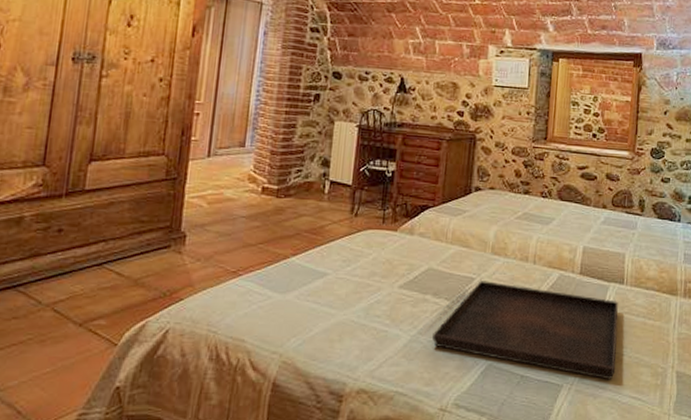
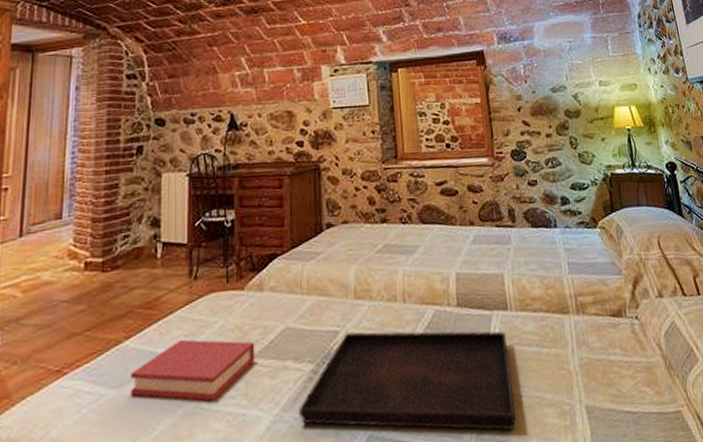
hardback book: none [293,263,402,316] -> present [130,339,255,401]

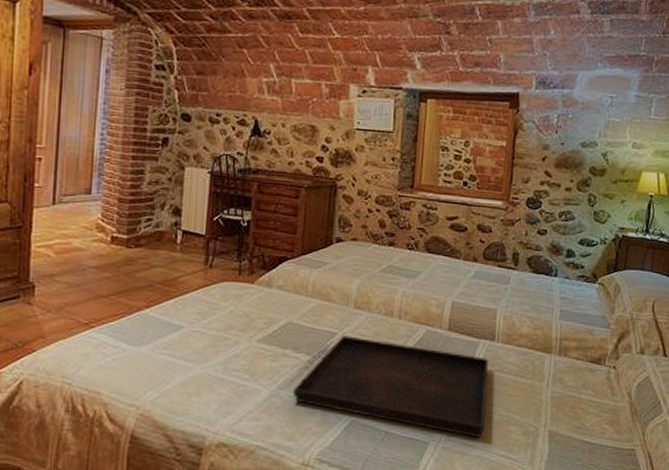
hardback book: present [130,339,255,401] -> none [148,316,260,370]

